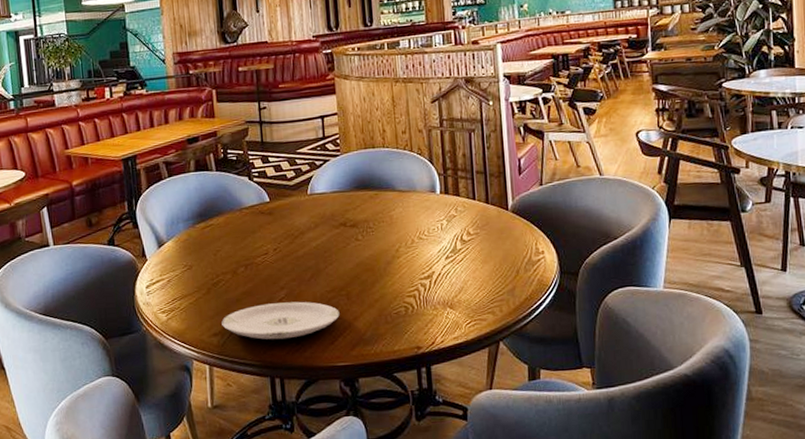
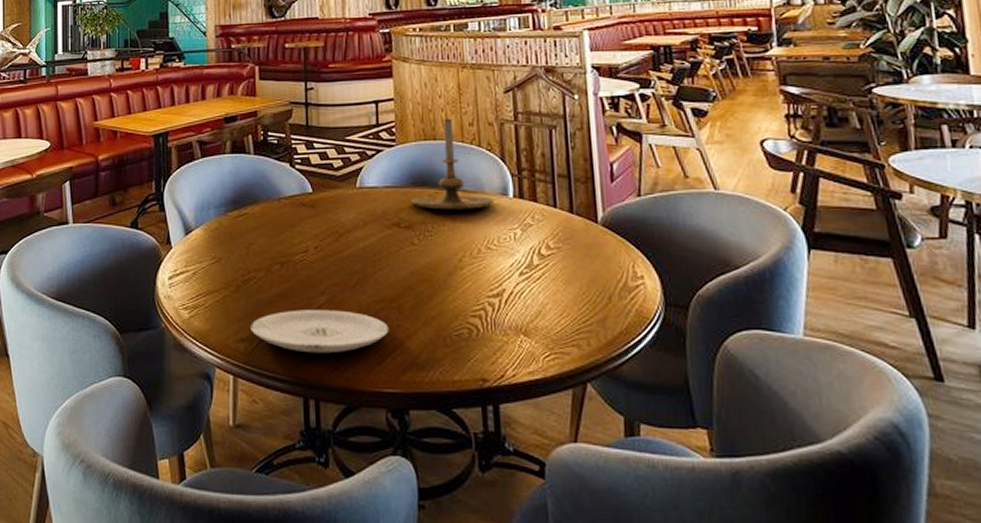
candle holder: none [355,128,425,209] -> present [411,118,495,210]

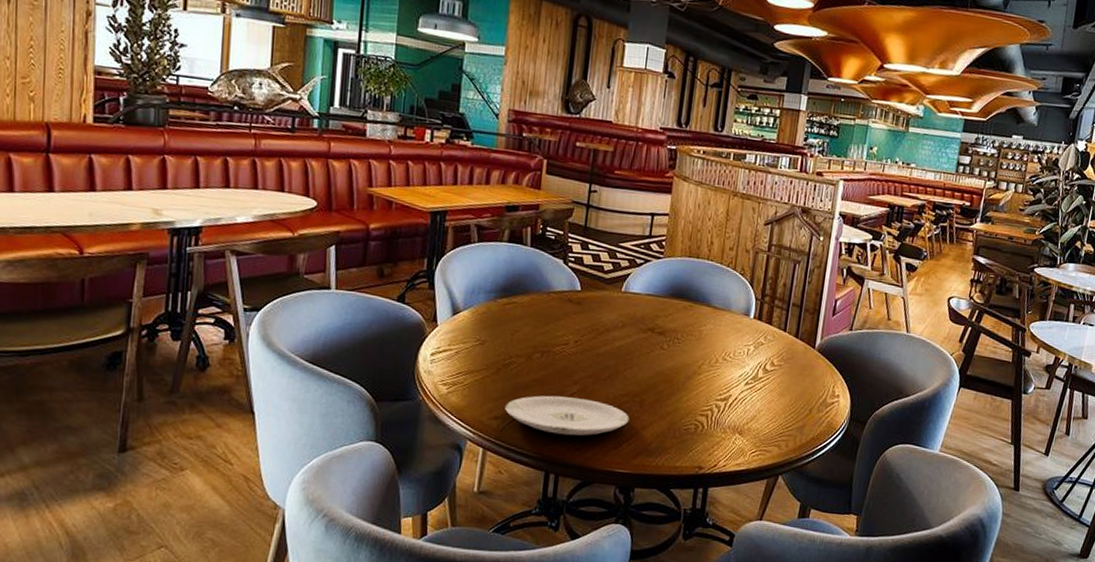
candle holder: present [411,118,495,210] -> none [668,240,738,324]

